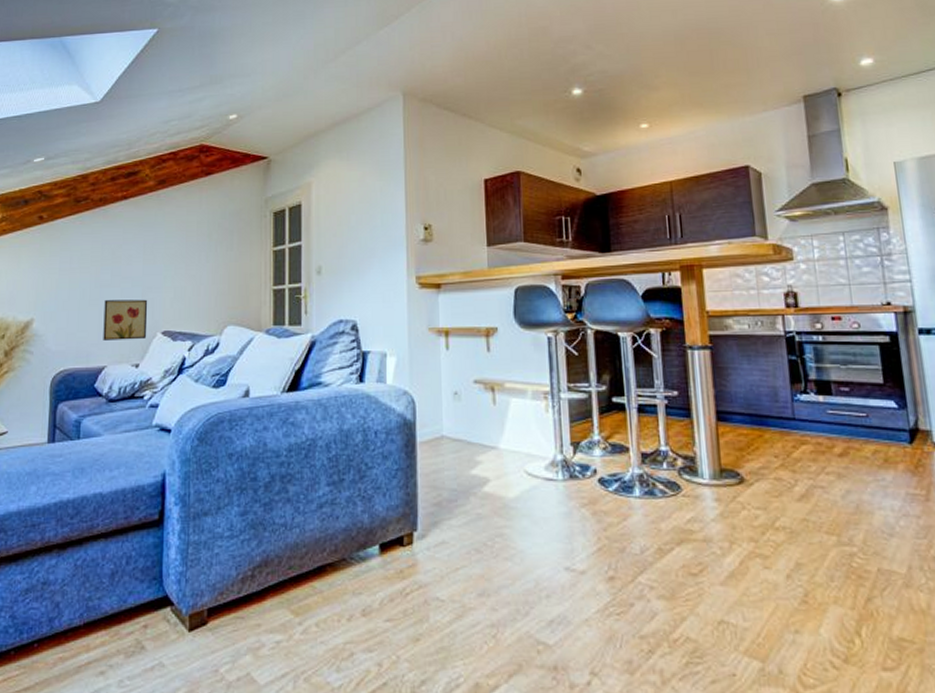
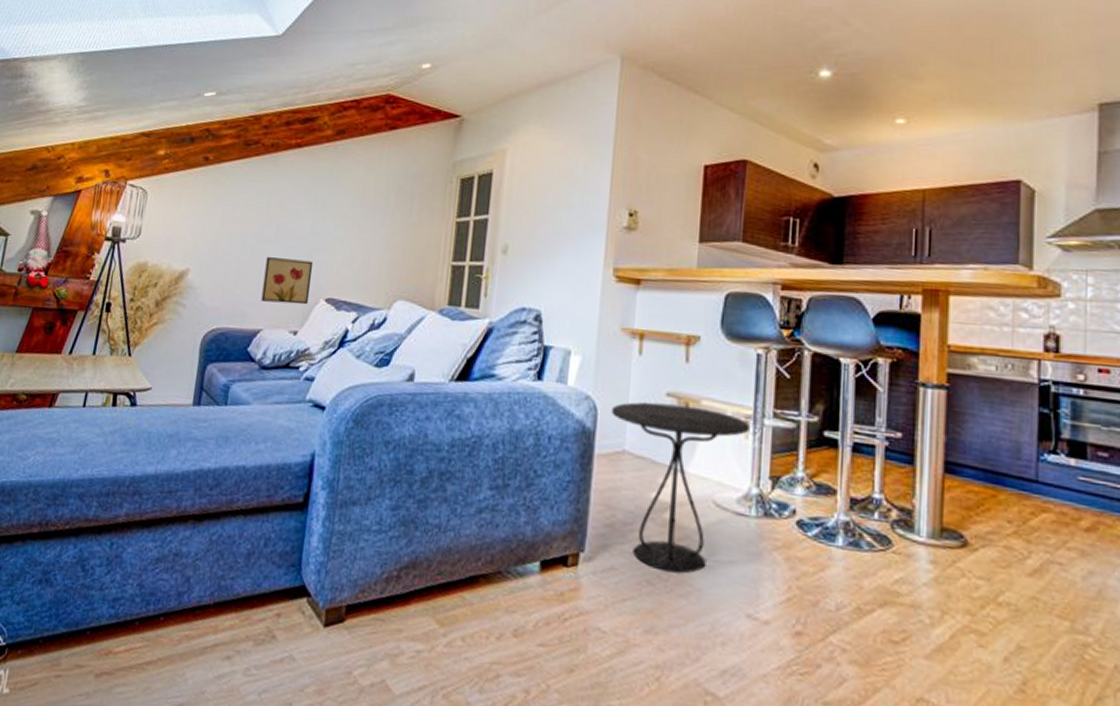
side table: none [428,390,549,539] -> present [611,402,750,574]

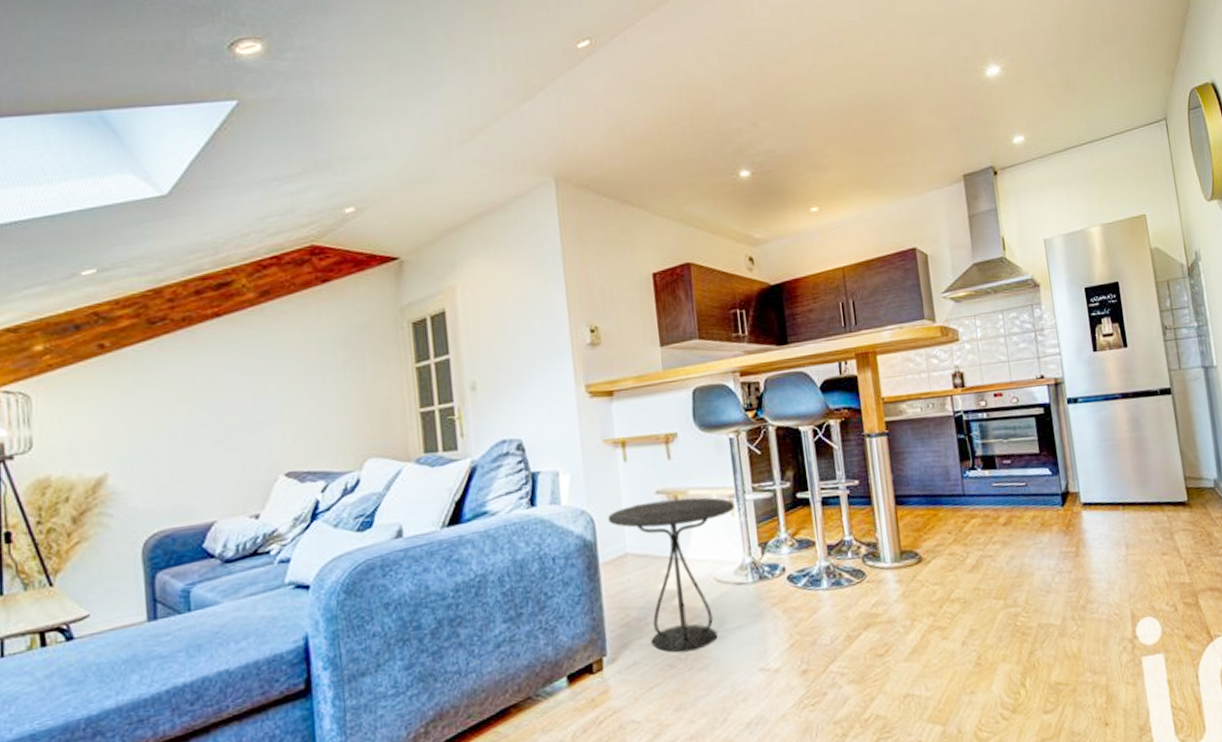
wall art: present [261,257,314,305] -> none [204,437,266,491]

